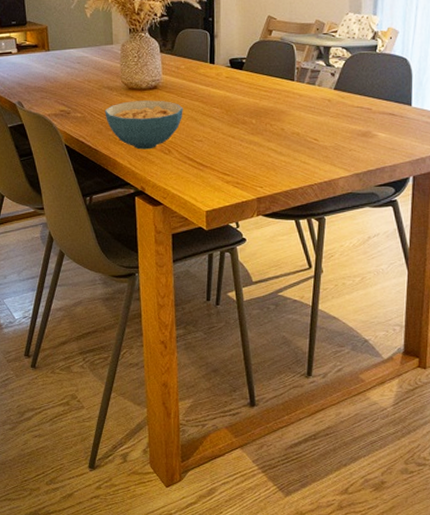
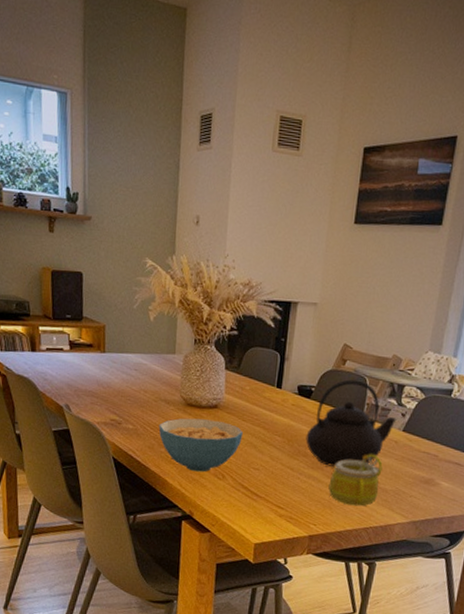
teapot: none [243,47,327,130] -> present [305,379,397,467]
mug: none [270,114,320,165] -> present [328,454,383,506]

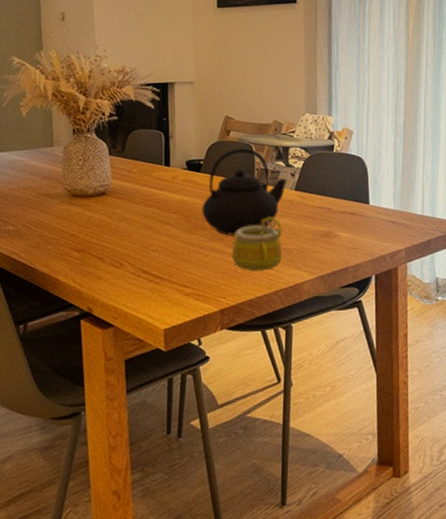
cereal bowl: present [158,418,243,472] -> none [43,207,136,265]

